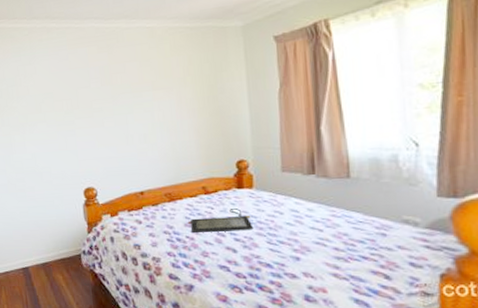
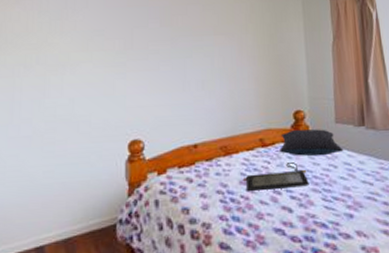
pillow: none [223,177,291,203] -> present [280,129,344,156]

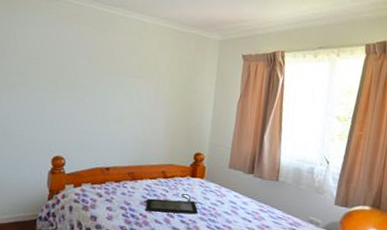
pillow: present [280,129,344,156] -> none [178,168,232,193]

